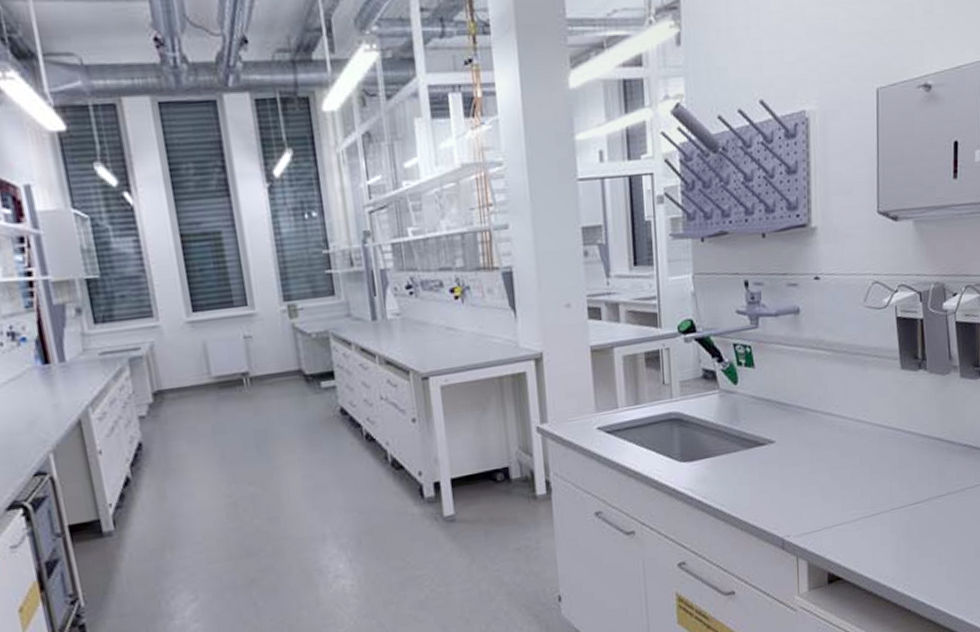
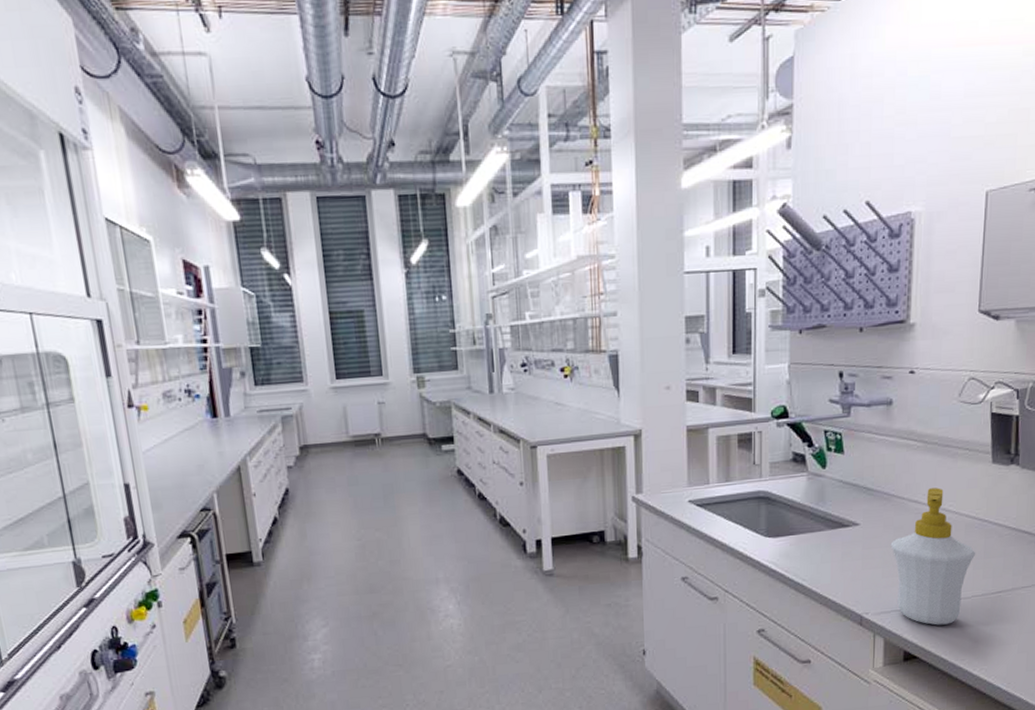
soap bottle: none [807,398,892,543] -> present [890,487,976,625]

